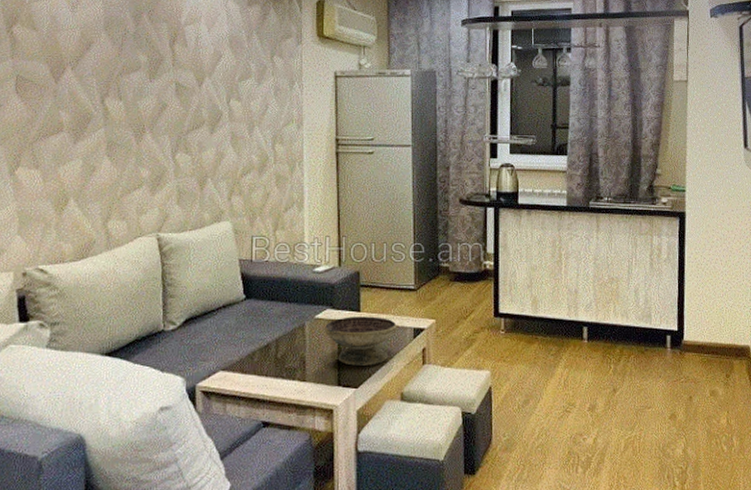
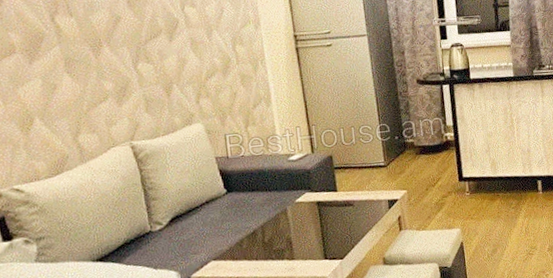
decorative bowl: present [324,316,397,366] -> none [305,194,373,241]

